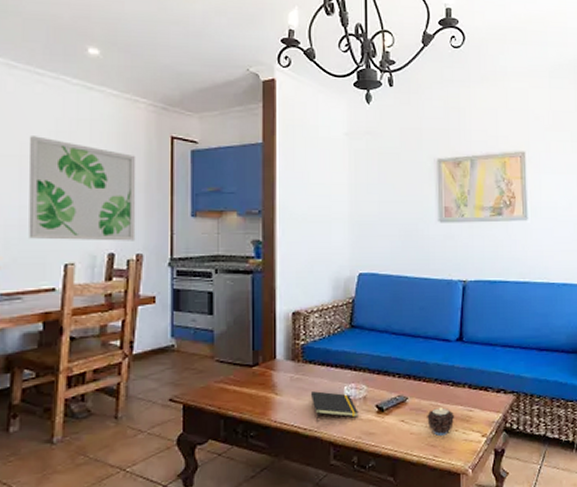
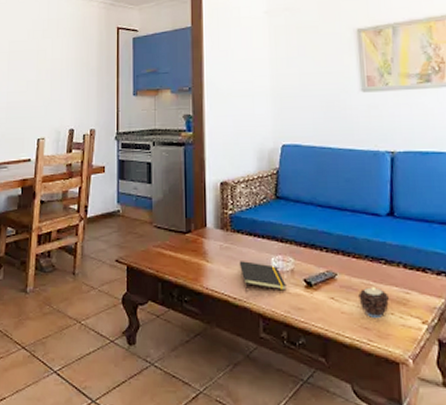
wall art: present [29,136,136,241] -> none [13,35,91,119]

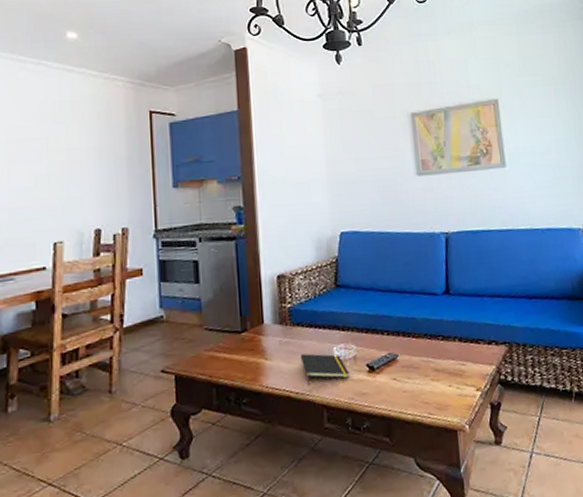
candle: present [358,287,390,318] -> none [419,363,448,392]

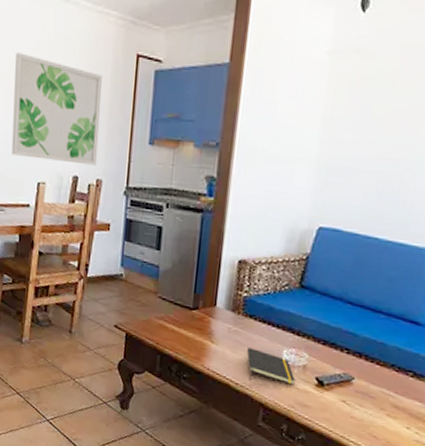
wall art: none [14,120,121,220] -> present [11,53,103,166]

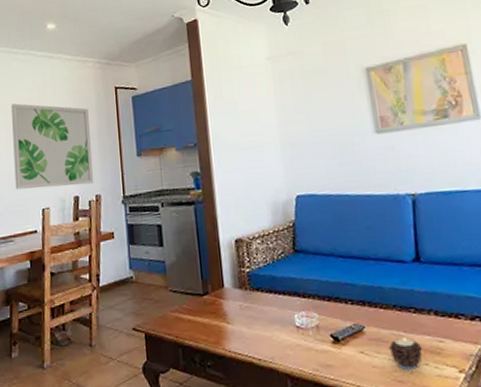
notepad: present [246,347,296,385] -> none [261,320,313,353]
candle: none [373,397,410,430] -> present [389,338,423,370]

